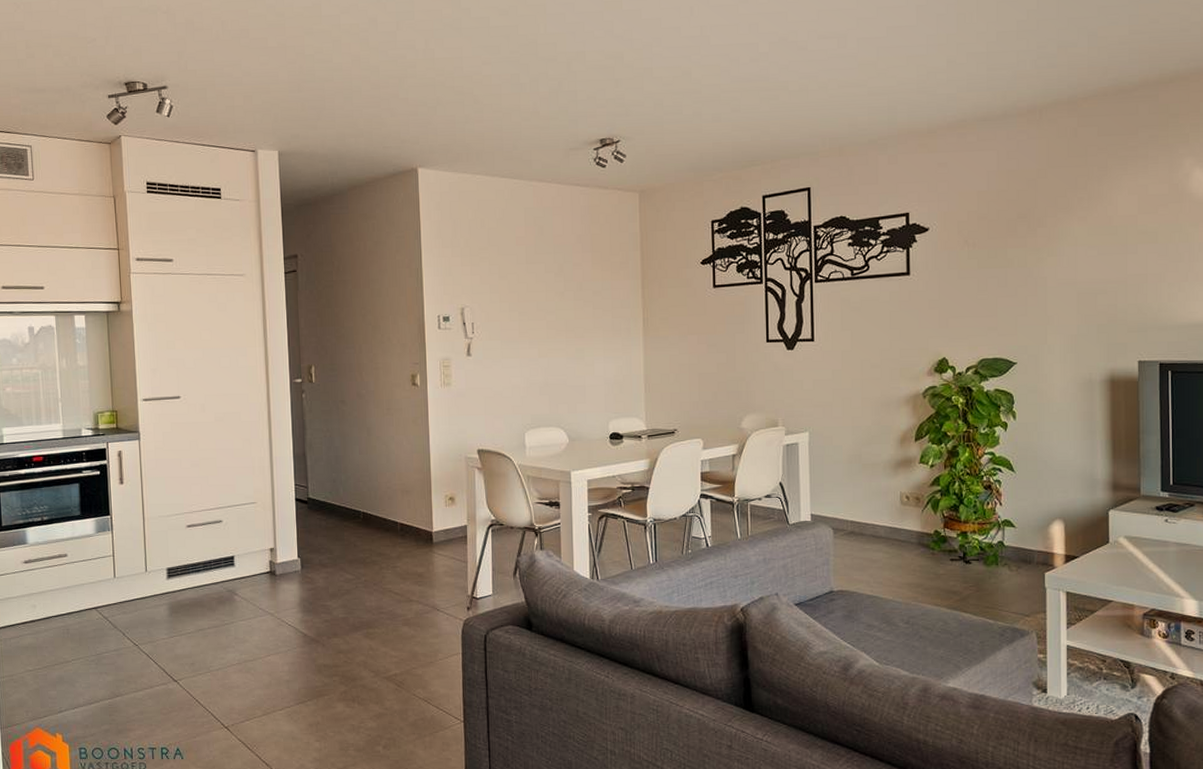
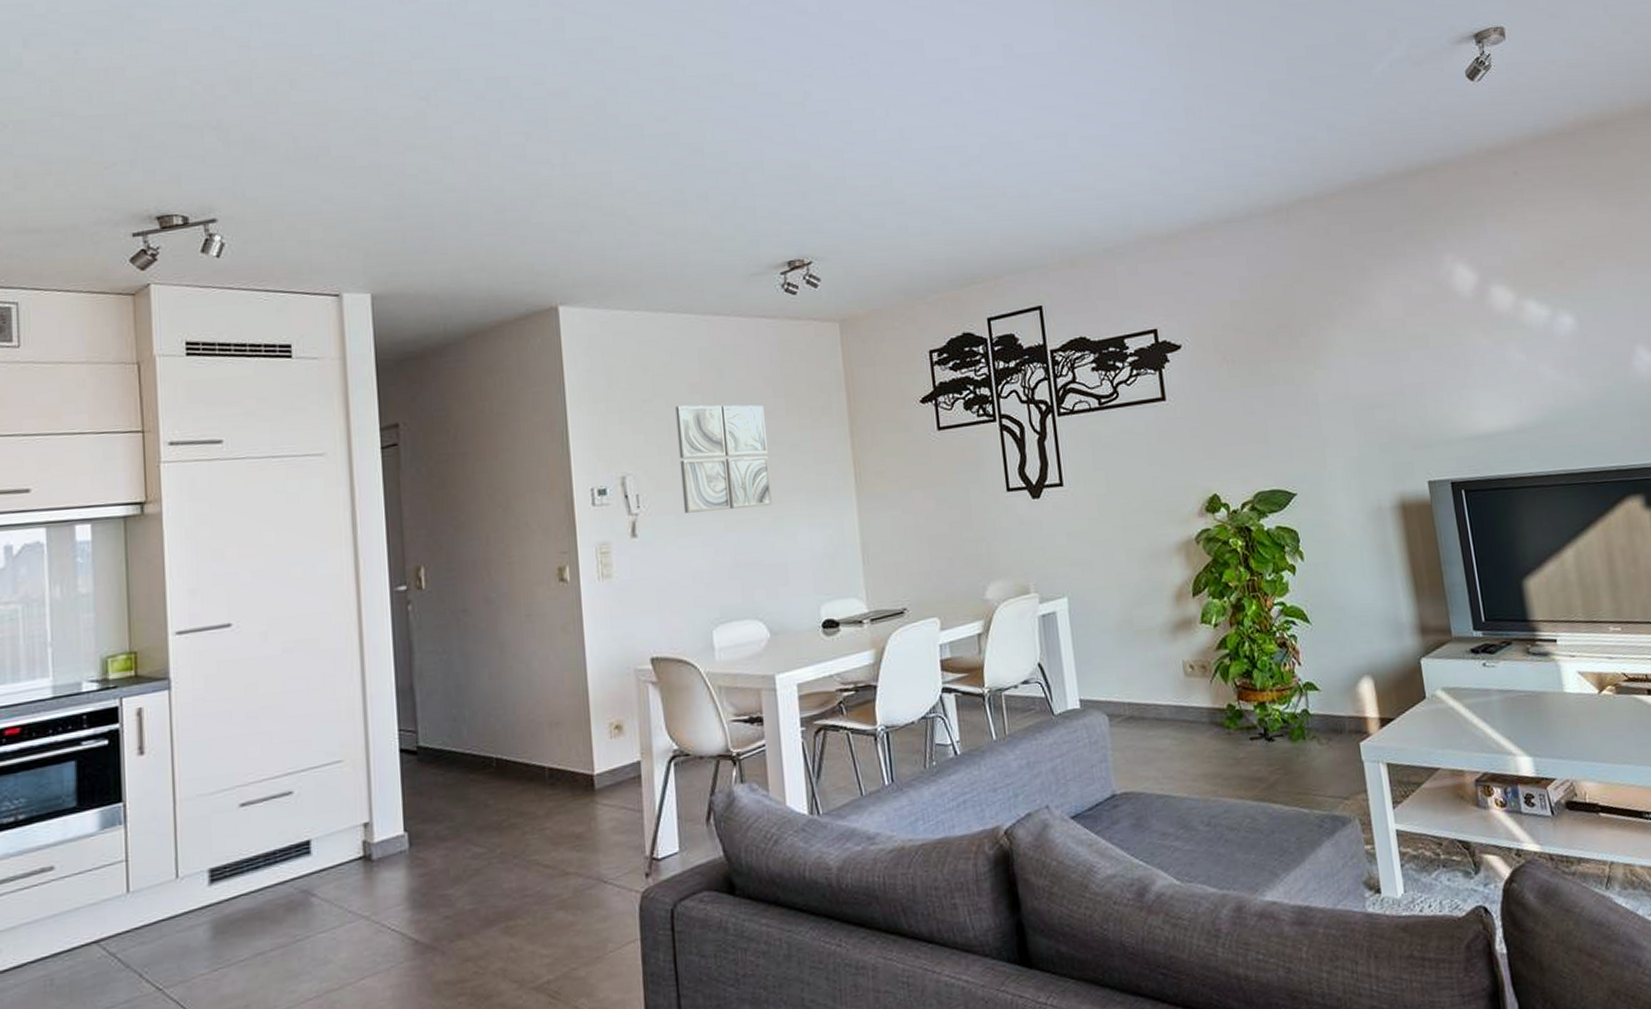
wall art: none [505,254,577,341] -> present [675,405,773,513]

